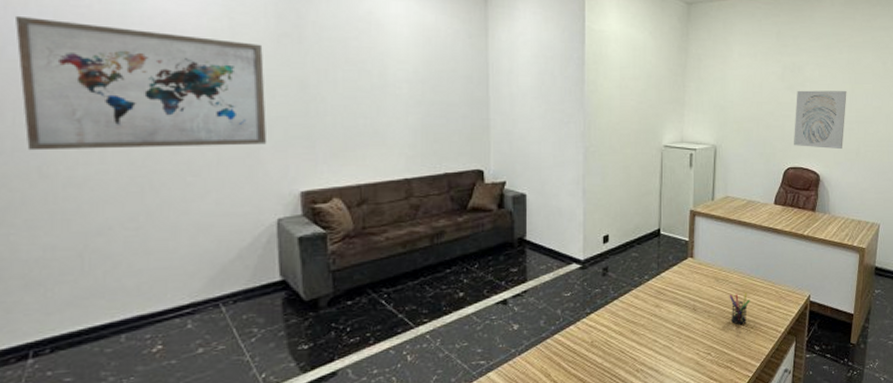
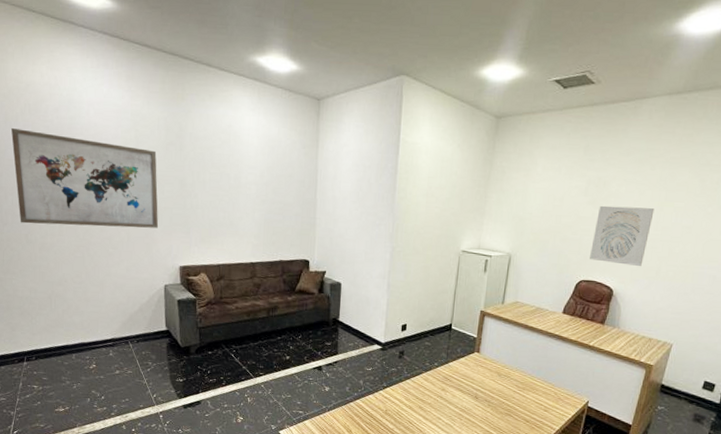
pen holder: present [729,292,750,325] -> none [509,389,529,418]

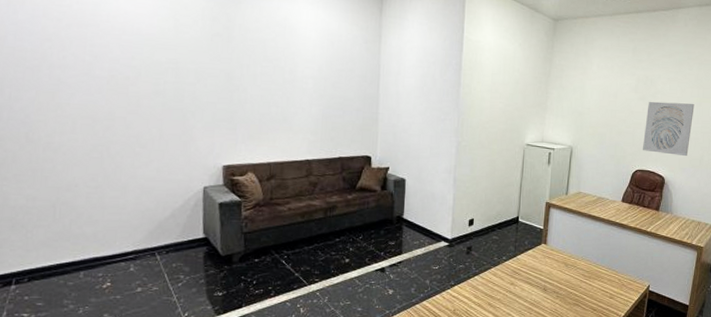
wall art: present [11,128,159,229] -> none [15,12,200,125]

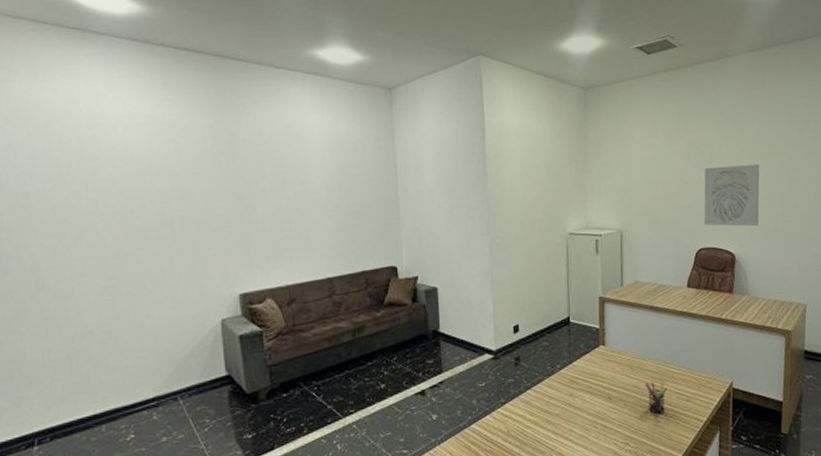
pen holder: none [576,278,595,307] -> present [645,380,668,414]

